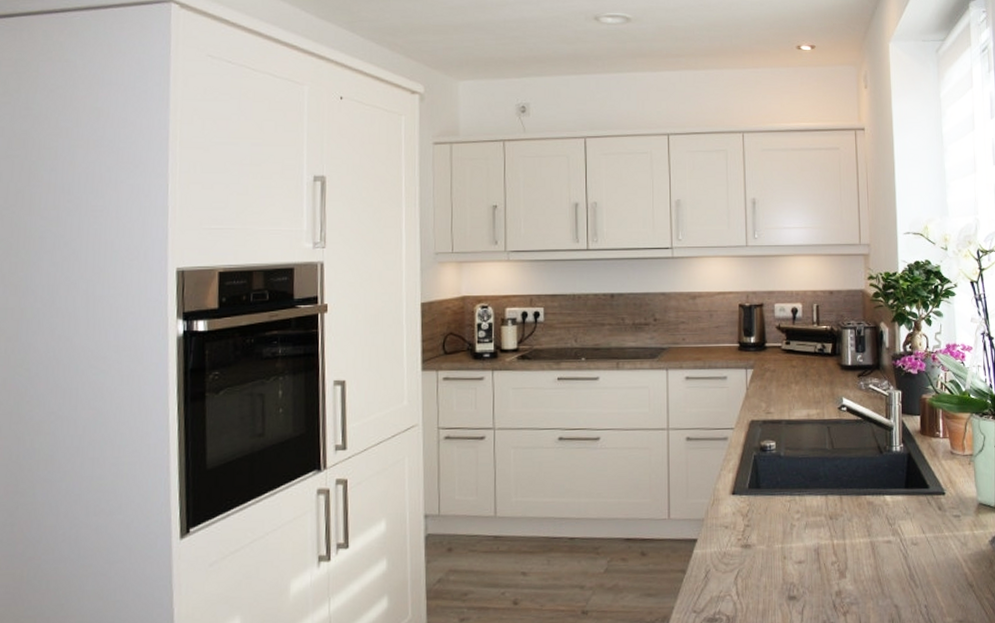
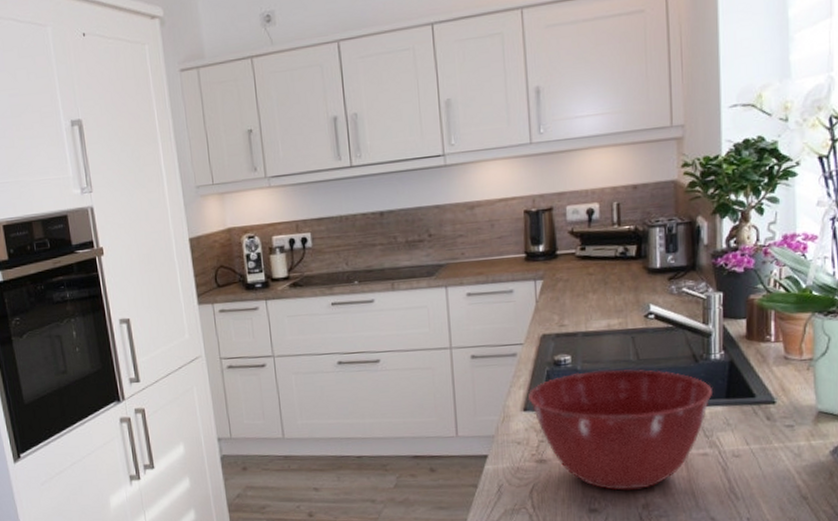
mixing bowl: none [737,457,894,577] -> present [528,369,712,491]

